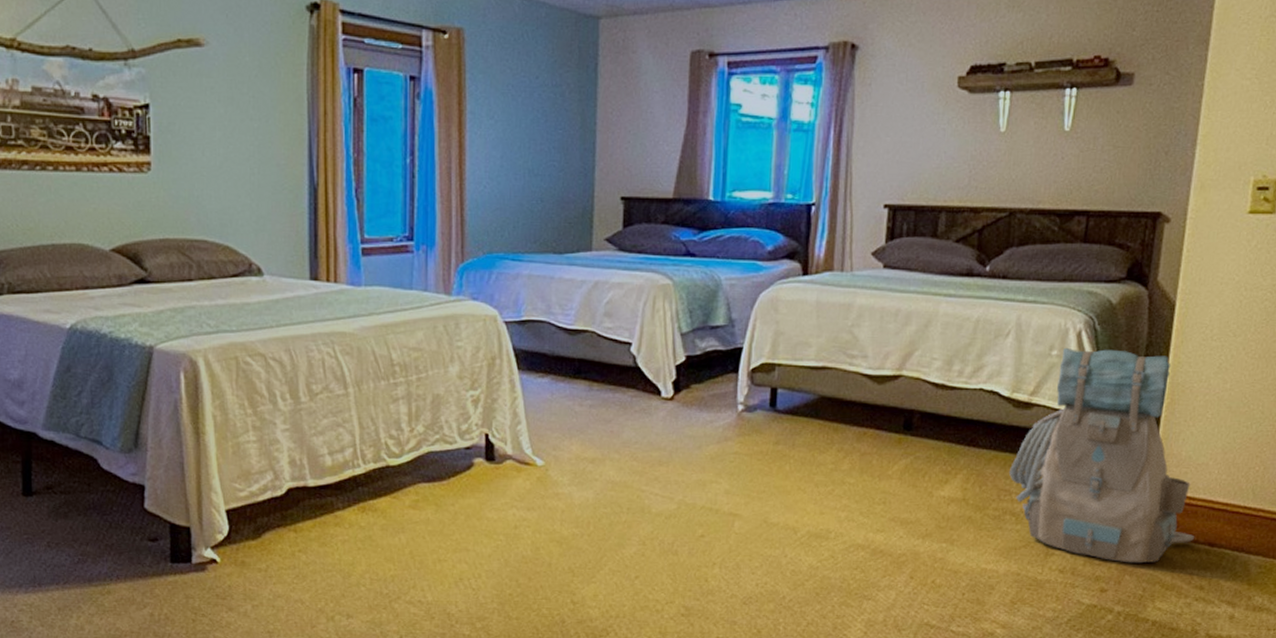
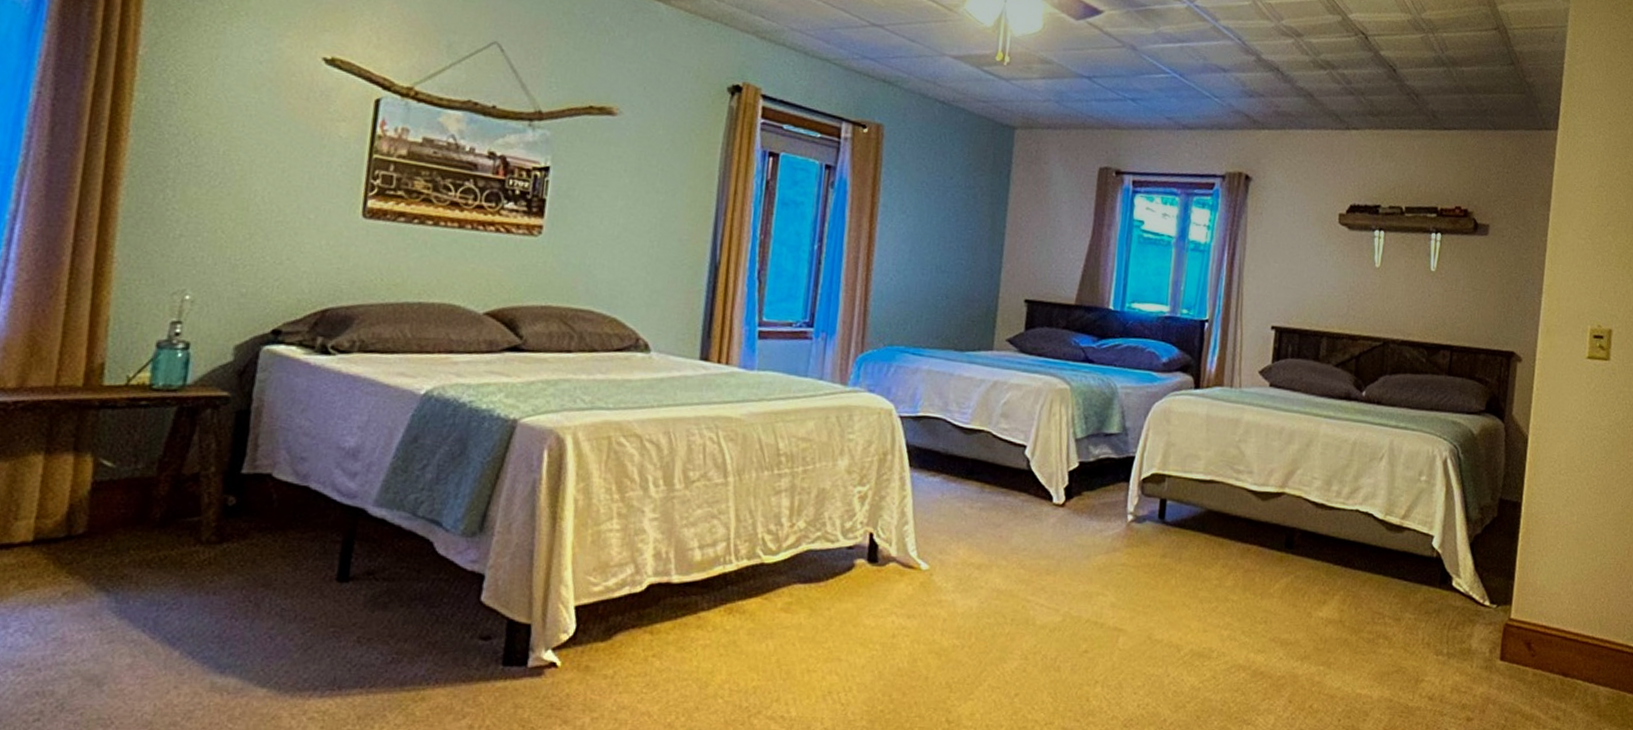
backpack: present [1009,347,1194,564] -> none [1383,473,1550,692]

